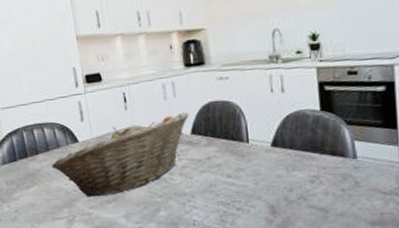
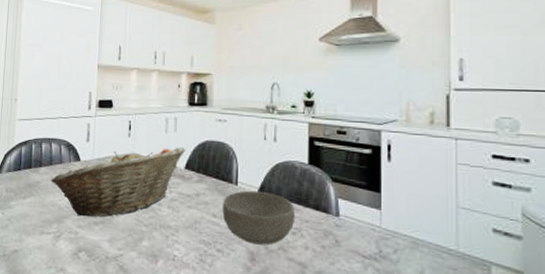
bowl: none [236,145,313,198] -> present [222,190,296,245]

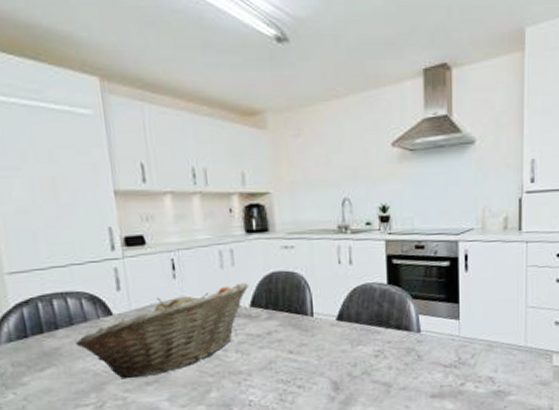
bowl: present [222,190,296,245] -> none [299,319,378,374]

